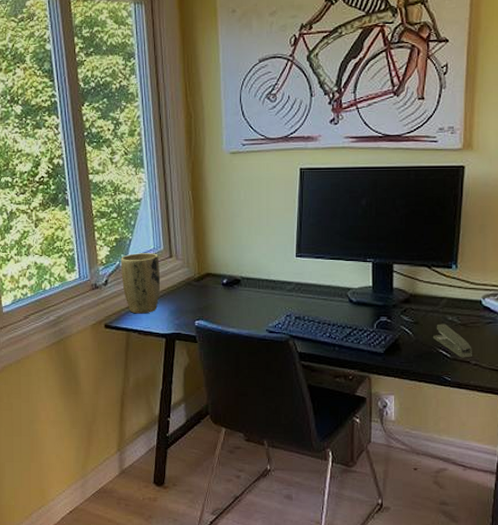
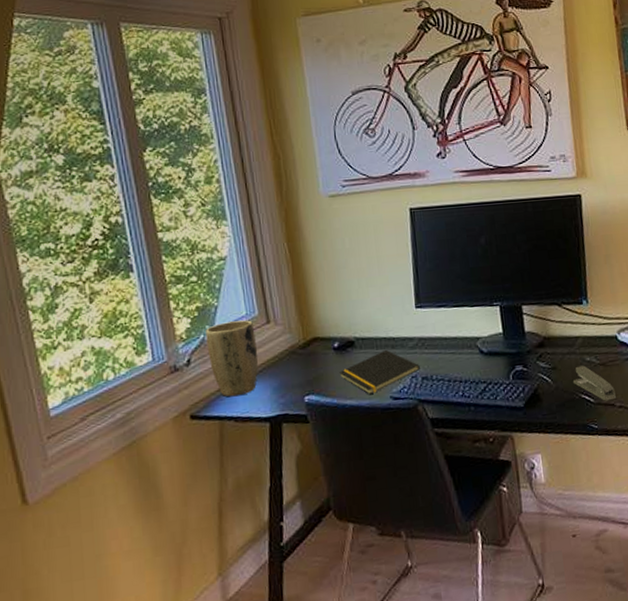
notepad: none [225,289,294,326] -> present [339,349,420,395]

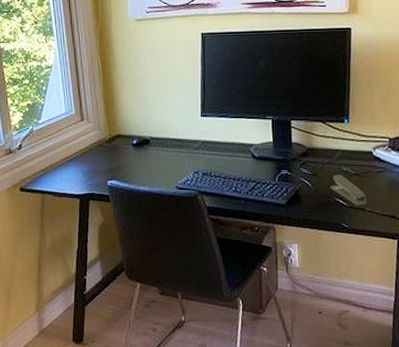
plant pot: present [206,320,259,397] -> none [34,117,74,176]
notepad: present [339,349,420,395] -> none [136,148,202,184]

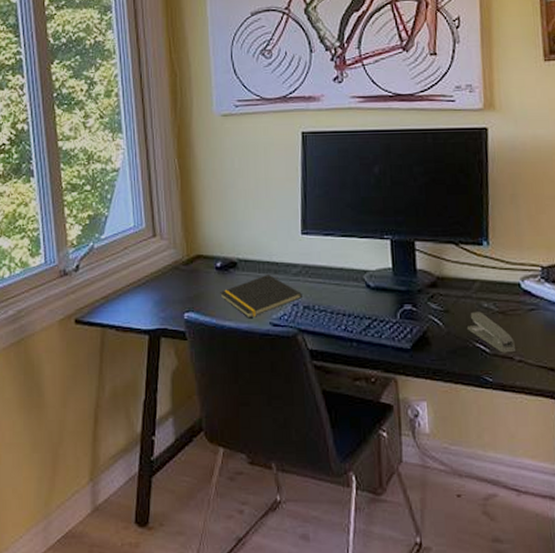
notepad: none [136,148,202,184] -> present [220,274,302,319]

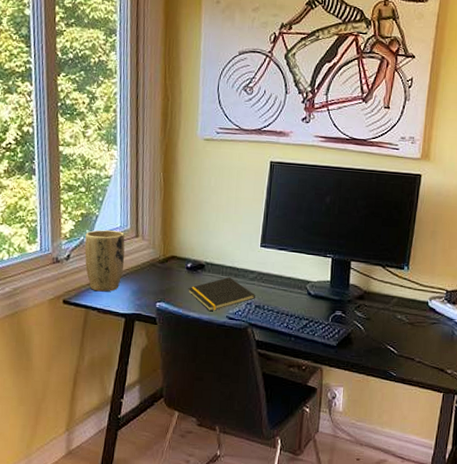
plant pot: none [95,232,143,306] -> present [84,230,125,292]
stapler: present [466,311,515,353] -> none [382,321,417,355]

